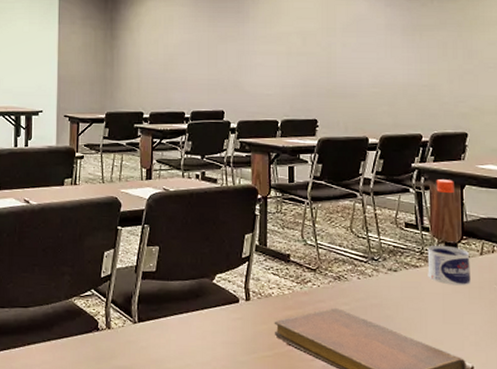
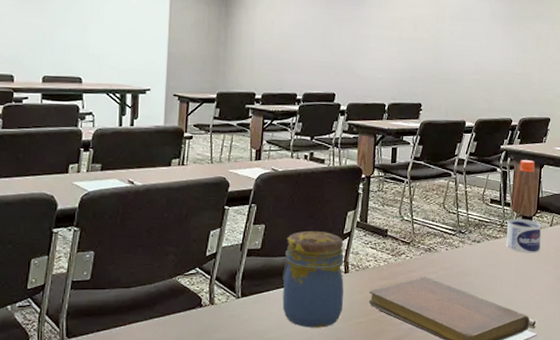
jar: none [180,253,246,360] -> present [282,230,344,328]

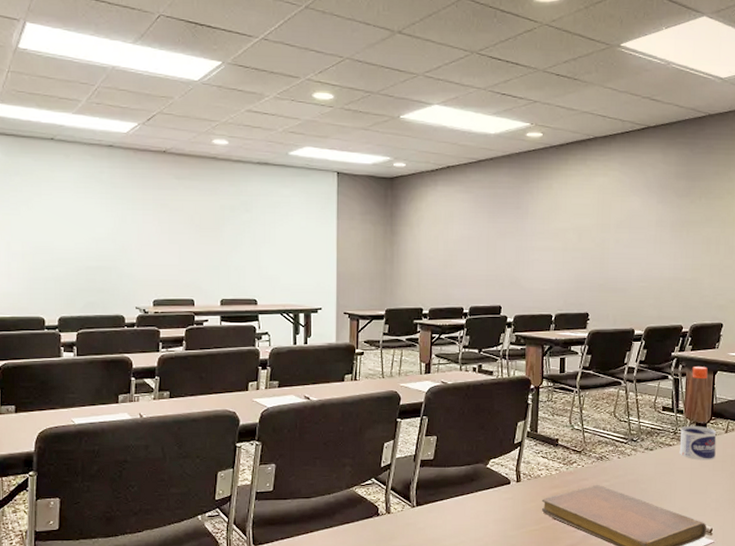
jar: present [282,230,344,328] -> none [456,441,516,535]

